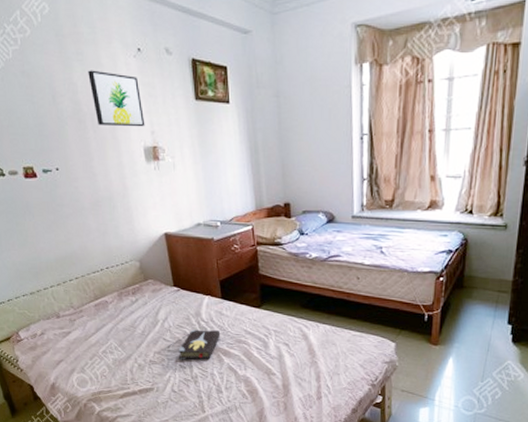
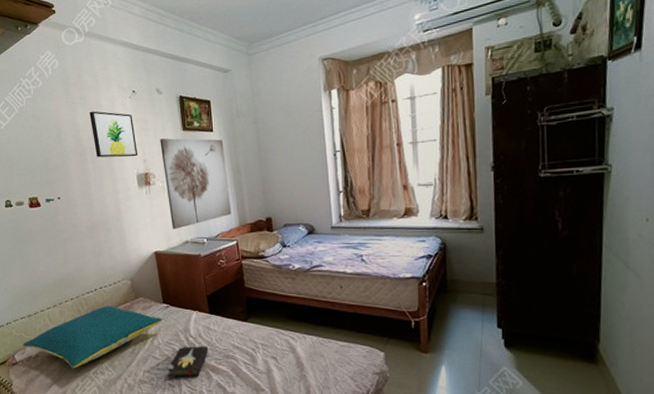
pillow: none [26,287,173,348] -> present [22,306,163,369]
wall art: none [170,108,248,210] -> present [160,138,232,229]

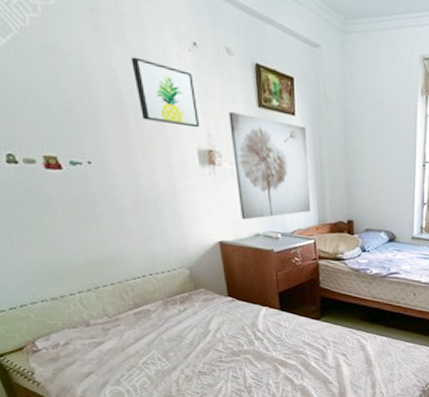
pillow: present [22,306,163,369] -> none [45,294,227,359]
hardback book: present [167,346,209,378] -> none [231,340,278,371]

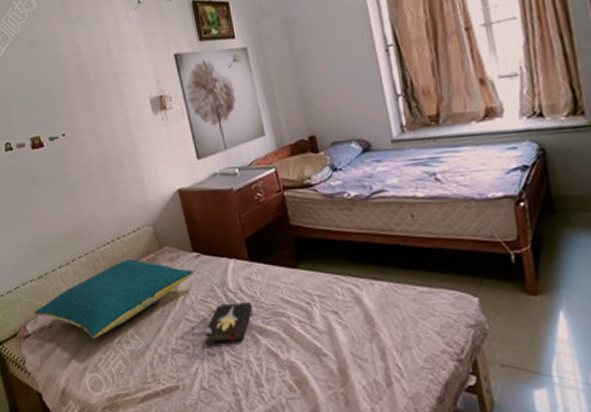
pillow: none [45,294,227,359] -> present [34,259,194,339]
wall art: present [131,56,200,128] -> none [91,28,150,83]
hardback book: none [231,340,278,371] -> present [204,302,253,345]

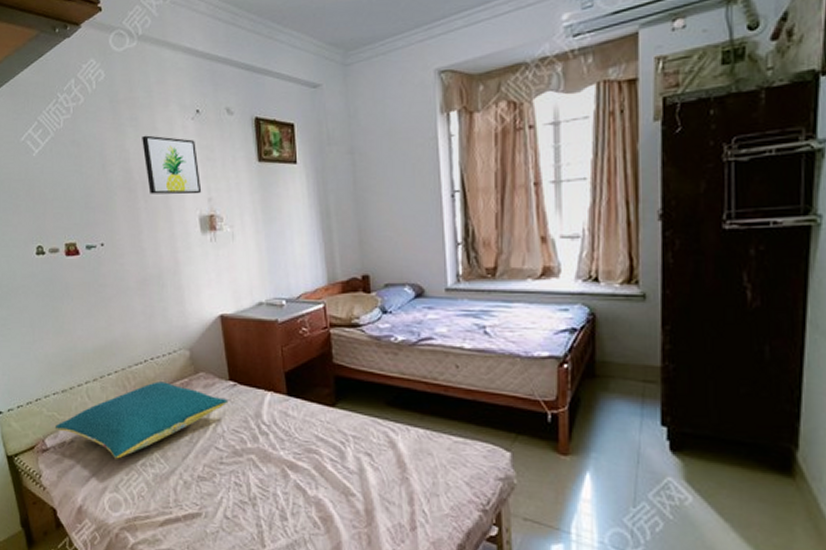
wall art: none [91,28,150,83] -> present [142,135,202,195]
wall art: present [173,46,266,161] -> none [229,171,318,287]
hardback book: present [204,302,253,345] -> none [233,435,286,476]

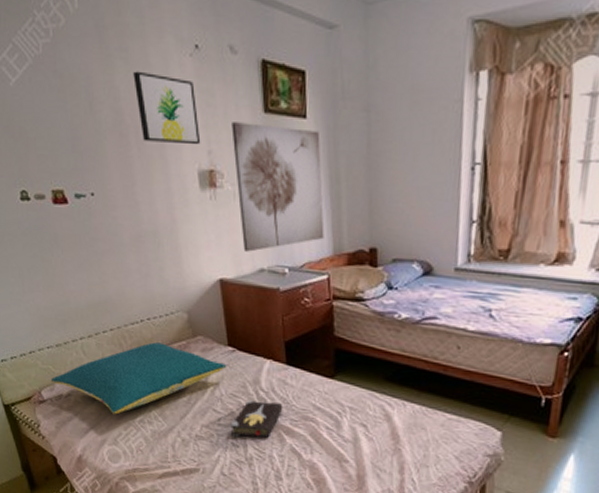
wall art: none [229,171,318,287] -> present [231,122,325,252]
hardback book: none [233,435,286,476] -> present [230,400,283,438]

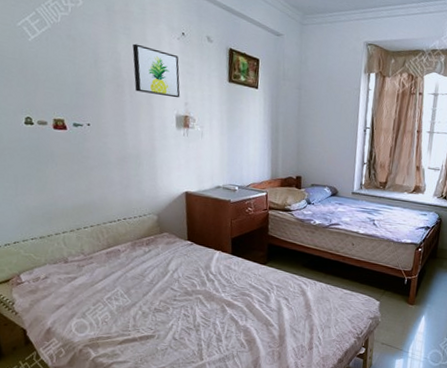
pillow: present [50,342,227,415] -> none [30,236,185,293]
hardback book: present [230,400,283,438] -> none [183,281,227,310]
wall art: present [231,122,325,252] -> none [204,85,267,174]

